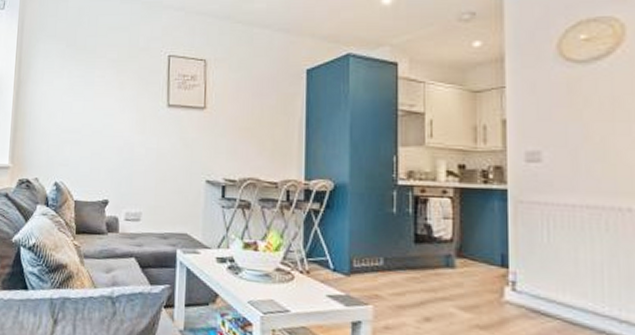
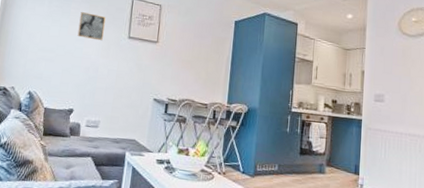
wall art: none [105,80,137,113] -> present [77,12,106,41]

